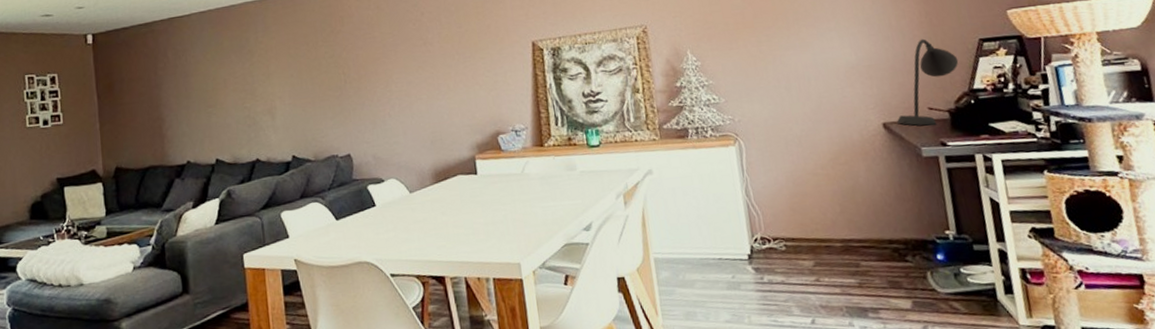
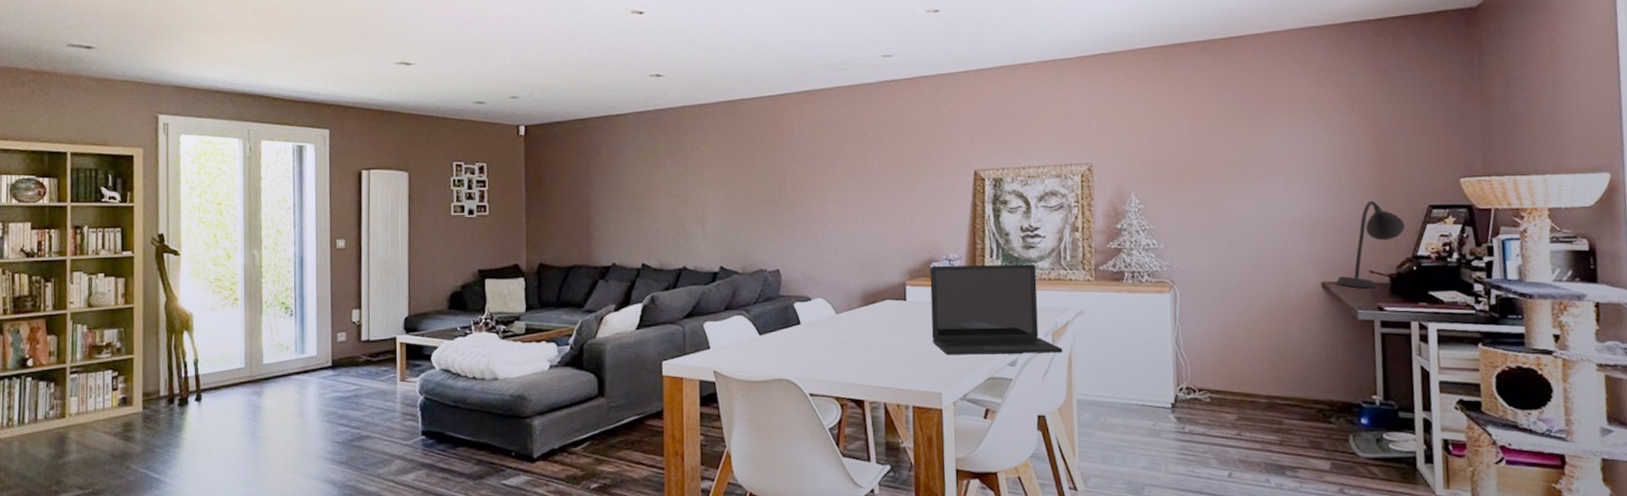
laptop: none [497,128,636,225] -> present [929,264,1063,355]

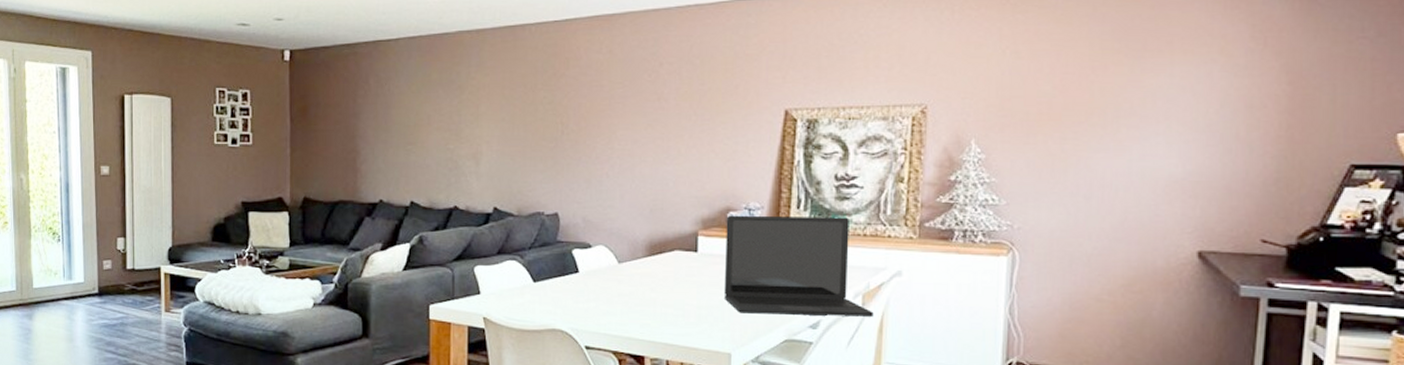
desk lamp: present [1335,200,1405,290] -> none [1216,157,1316,262]

